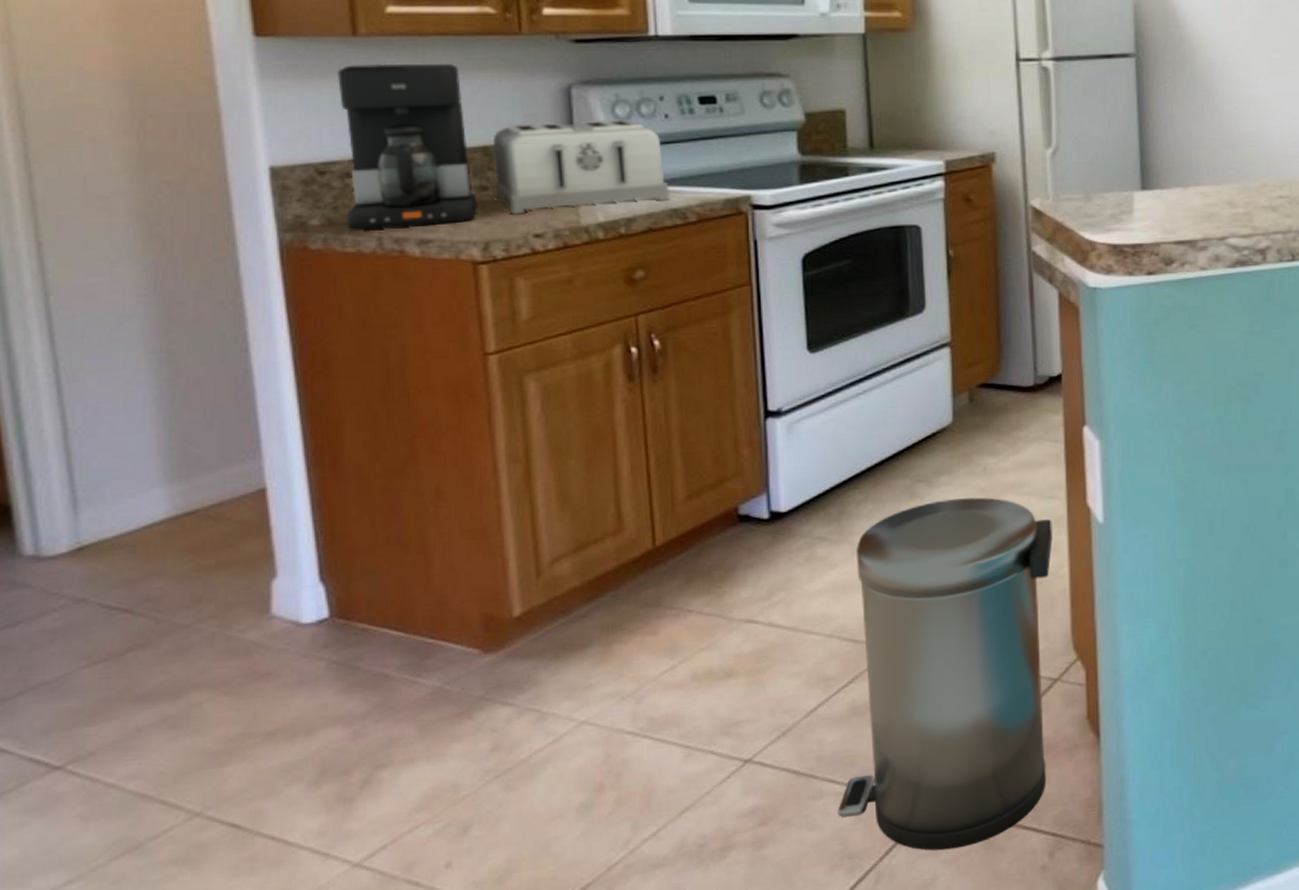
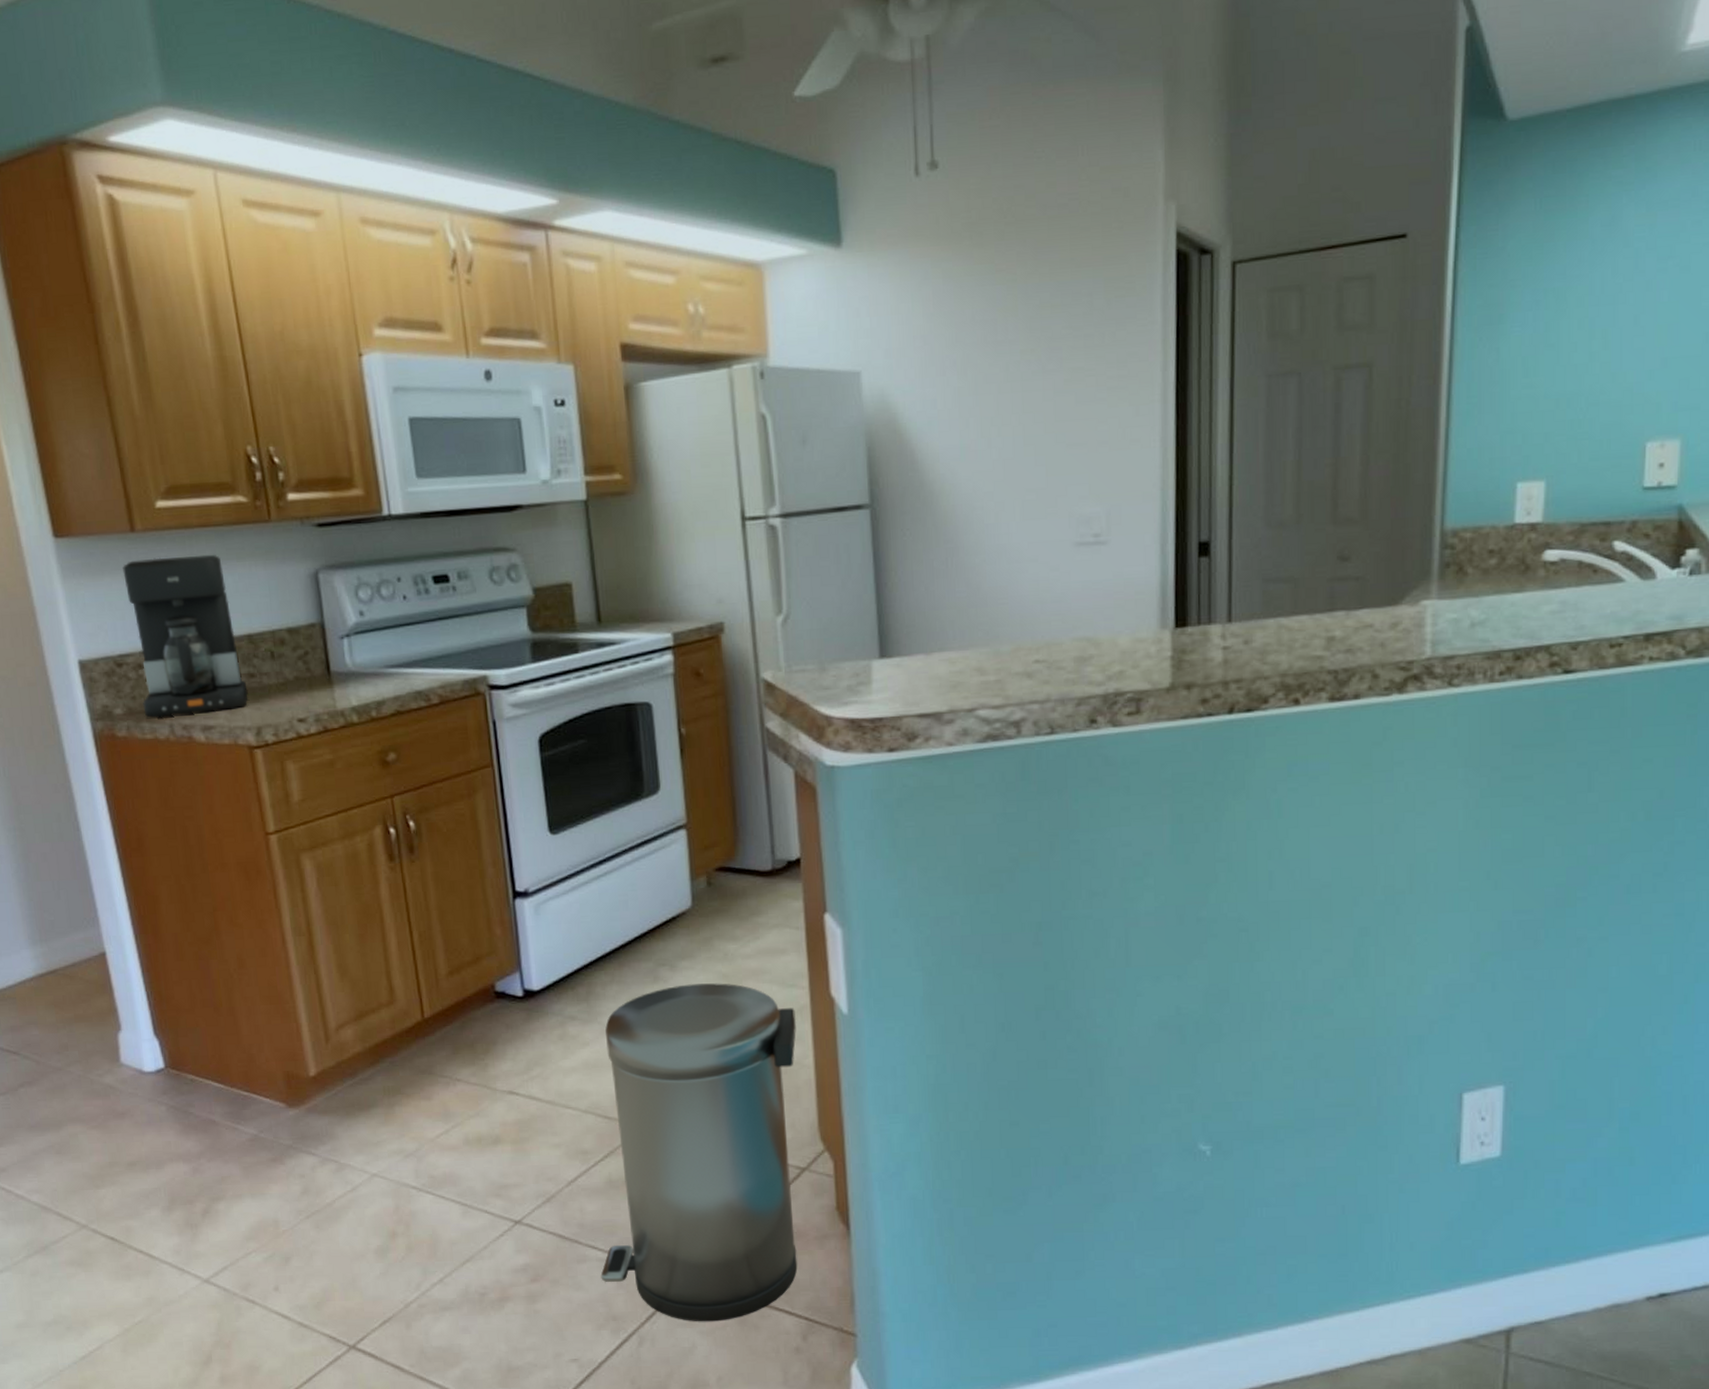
toaster: present [492,119,671,216] -> none [255,602,414,701]

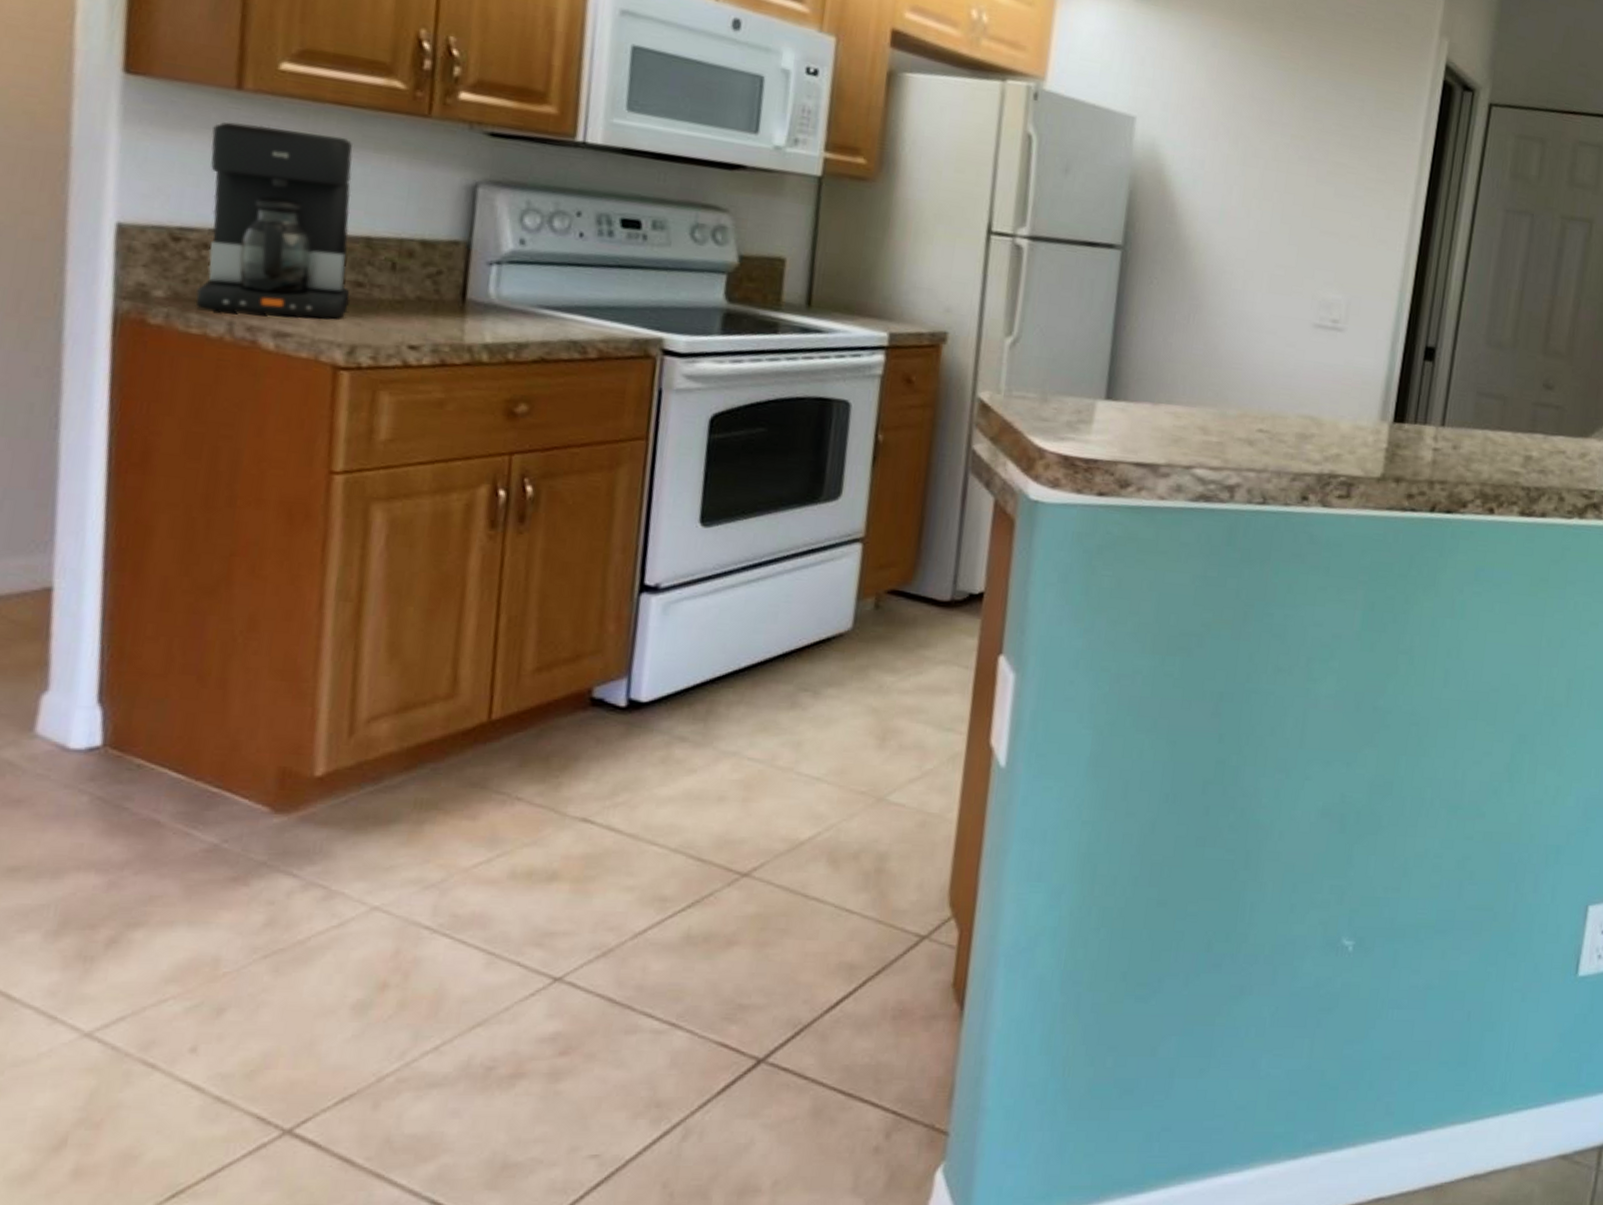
pedal bin: present [600,983,798,1321] -> none [651,715,947,1112]

